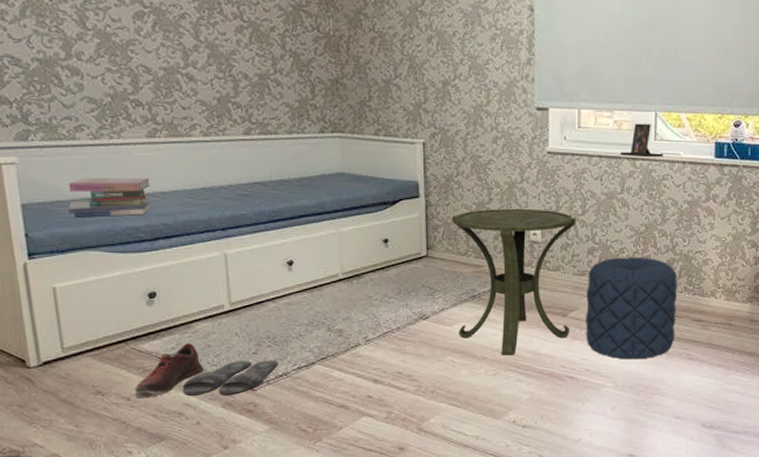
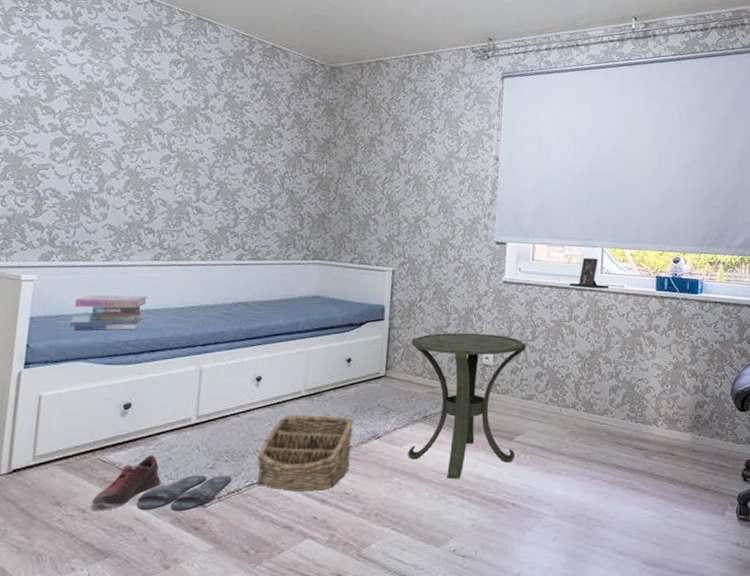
basket: none [300,298,399,373] -> present [256,414,354,491]
pouf: present [586,257,678,360] -> none [530,382,621,488]

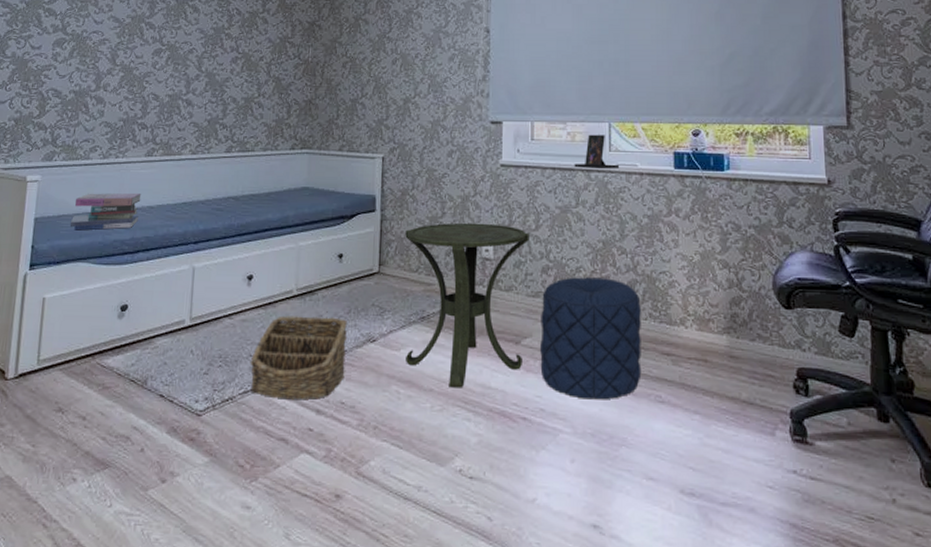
athletic shoe: present [91,455,161,511] -> none [91,359,157,419]
slippers: present [136,475,232,511] -> none [134,381,226,420]
pouf: none [530,382,621,488] -> present [540,277,642,400]

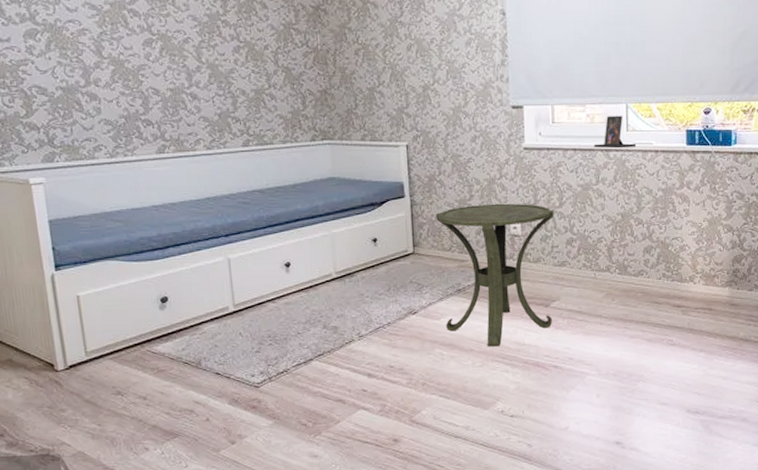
books: present [69,192,142,231] -> none [88,190,162,230]
basket: present [250,315,347,400] -> none [299,295,391,368]
pouf: present [540,277,642,400] -> none [567,246,656,347]

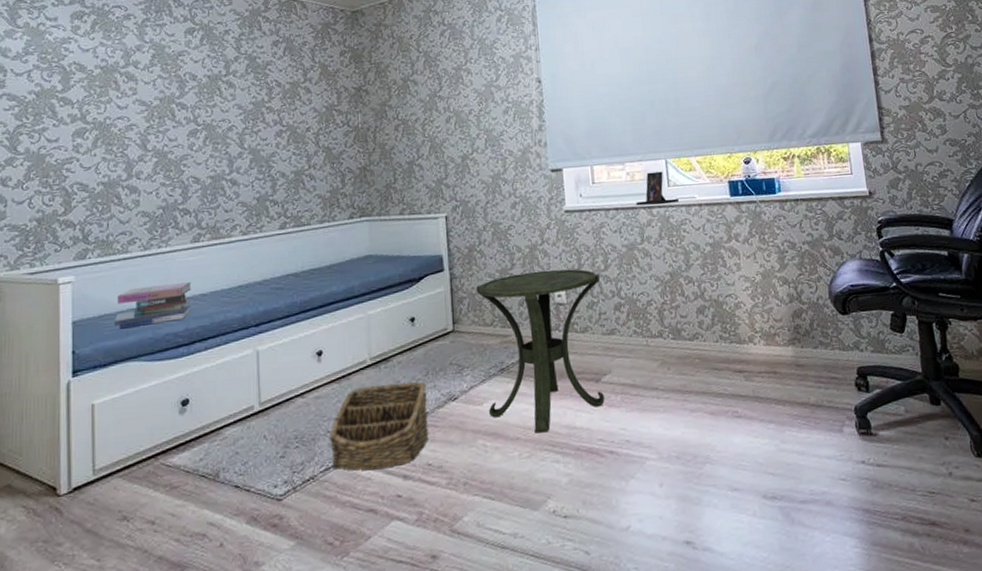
books: none [88,190,162,230] -> present [113,281,192,329]
basket: none [299,295,391,368] -> present [328,381,429,471]

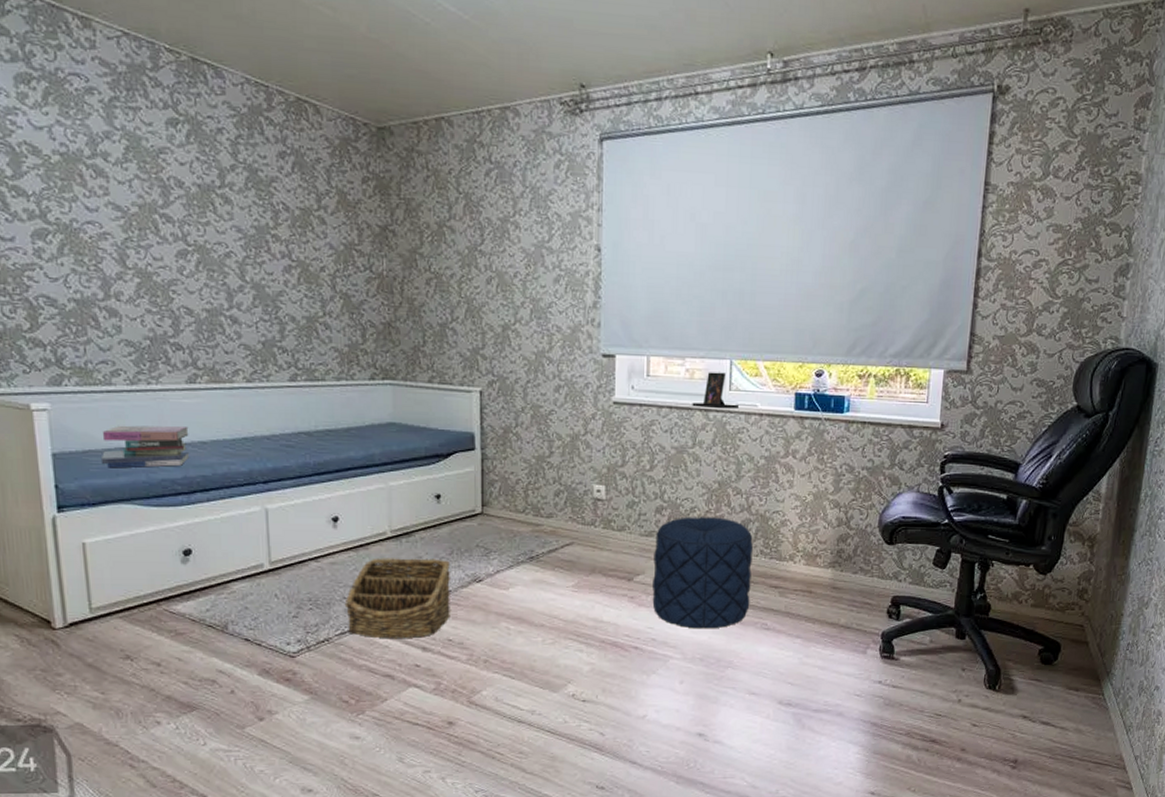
side table: present [476,269,604,434] -> none [510,462,643,623]
pouf: none [617,307,718,425] -> present [652,517,753,629]

